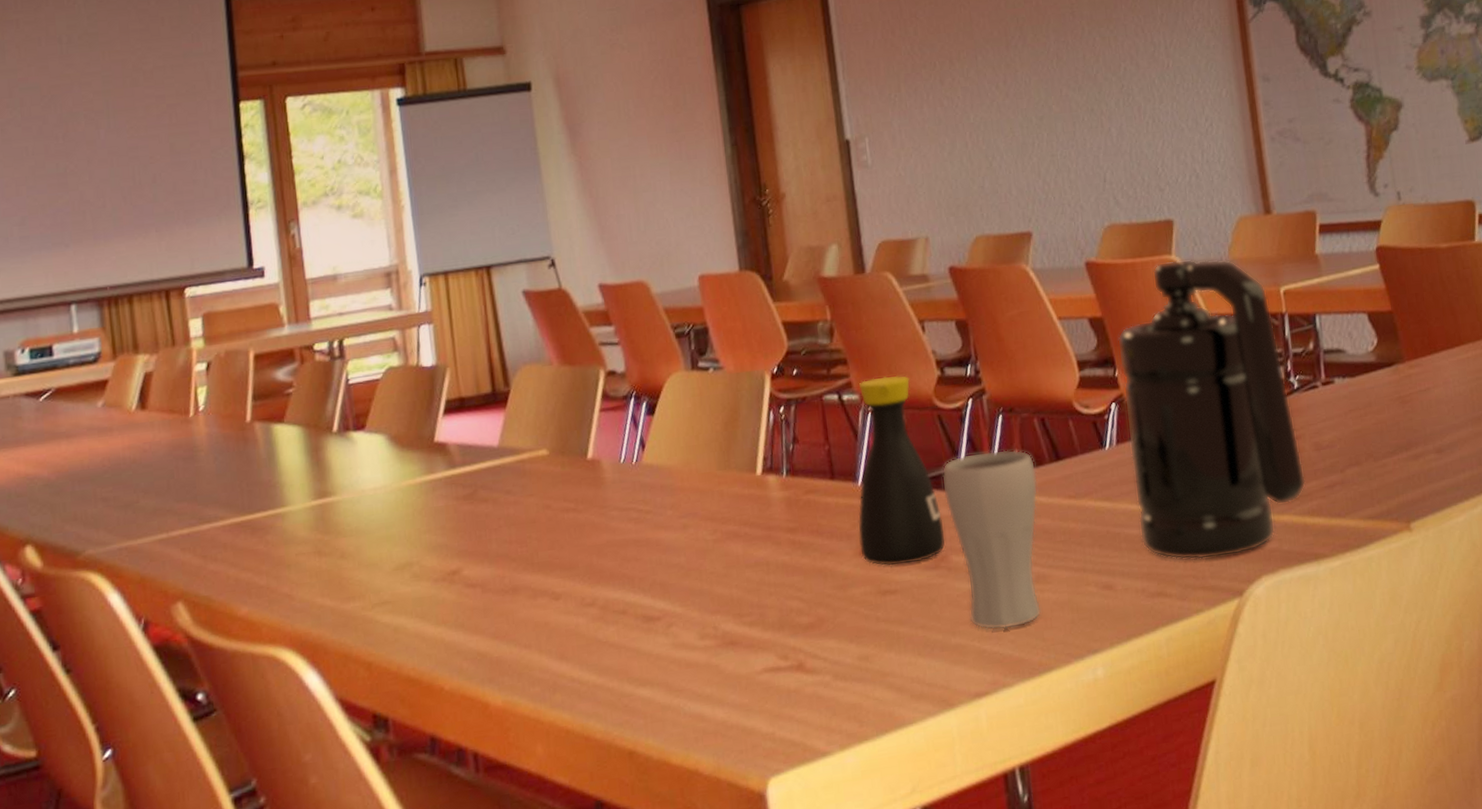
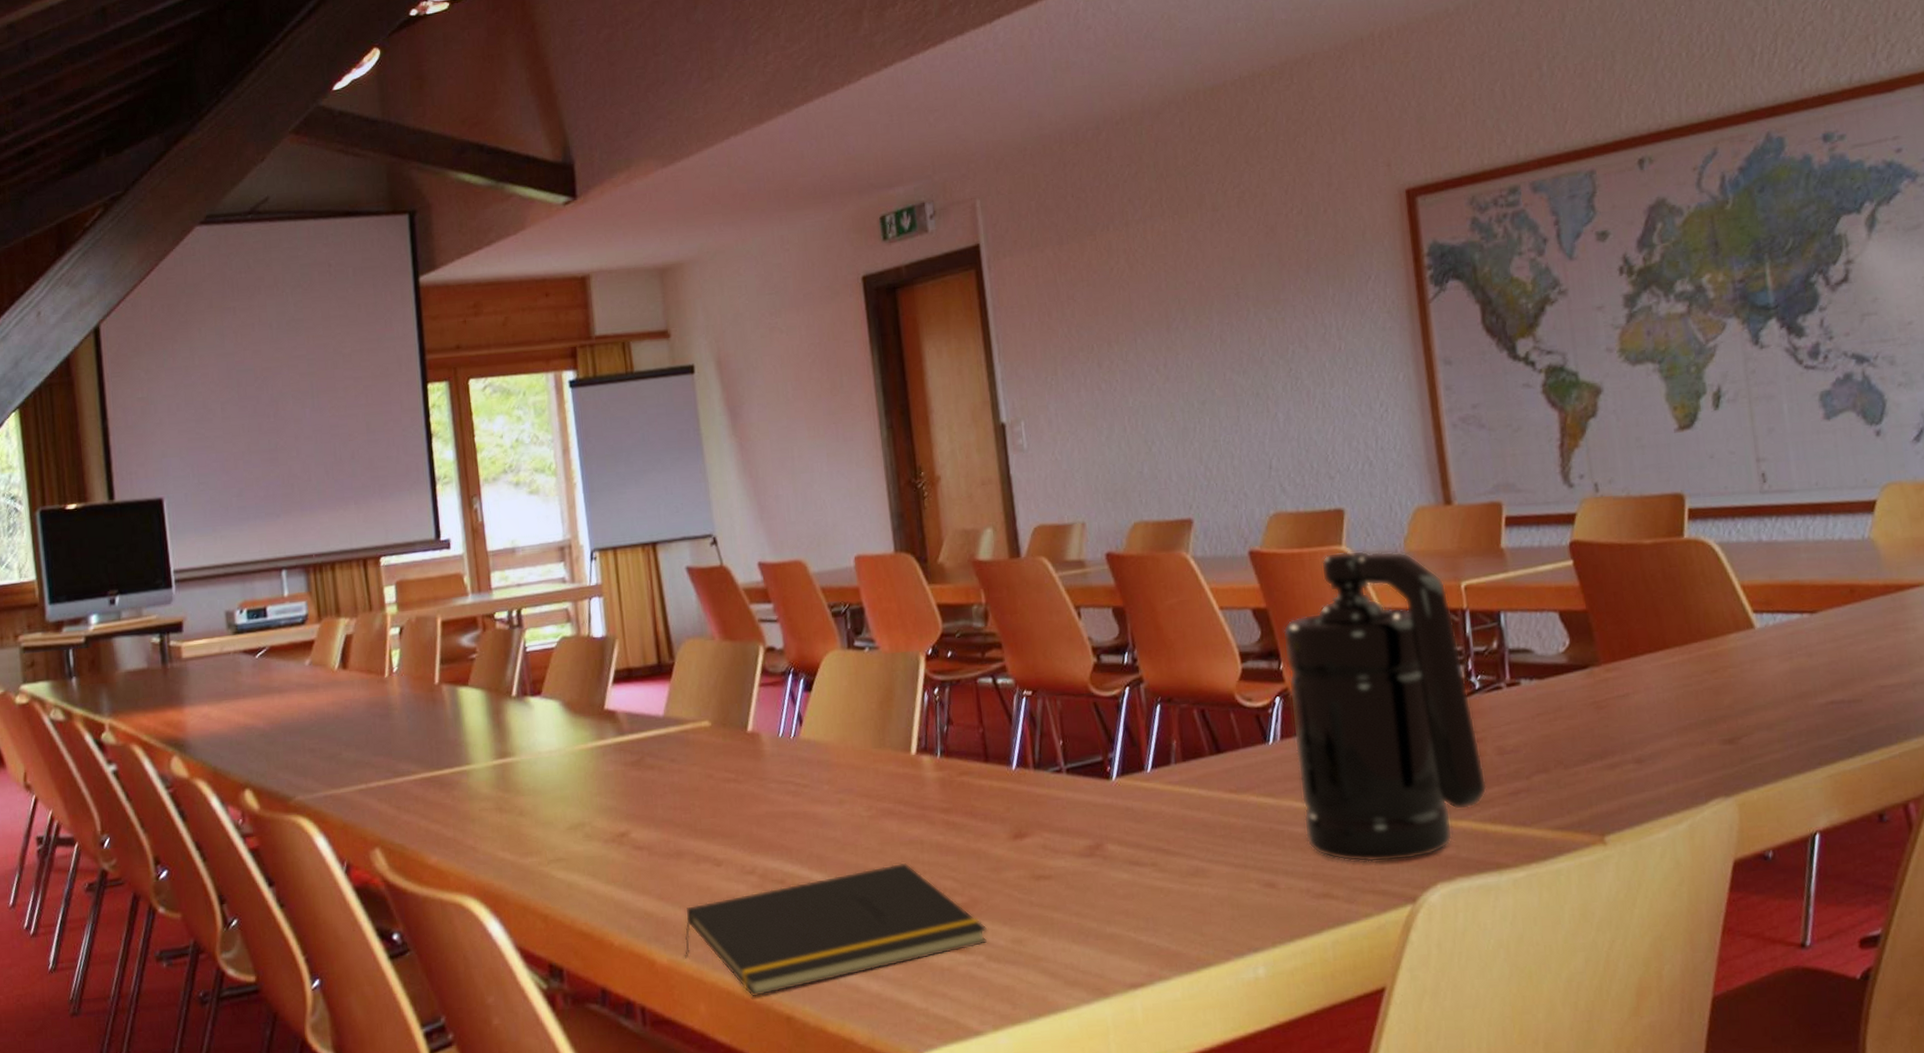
notepad: none [520,585,833,734] -> present [684,862,987,998]
bottle: present [858,375,945,566] -> none [1012,661,1101,851]
drinking glass: present [942,449,1042,630] -> none [1097,740,1200,922]

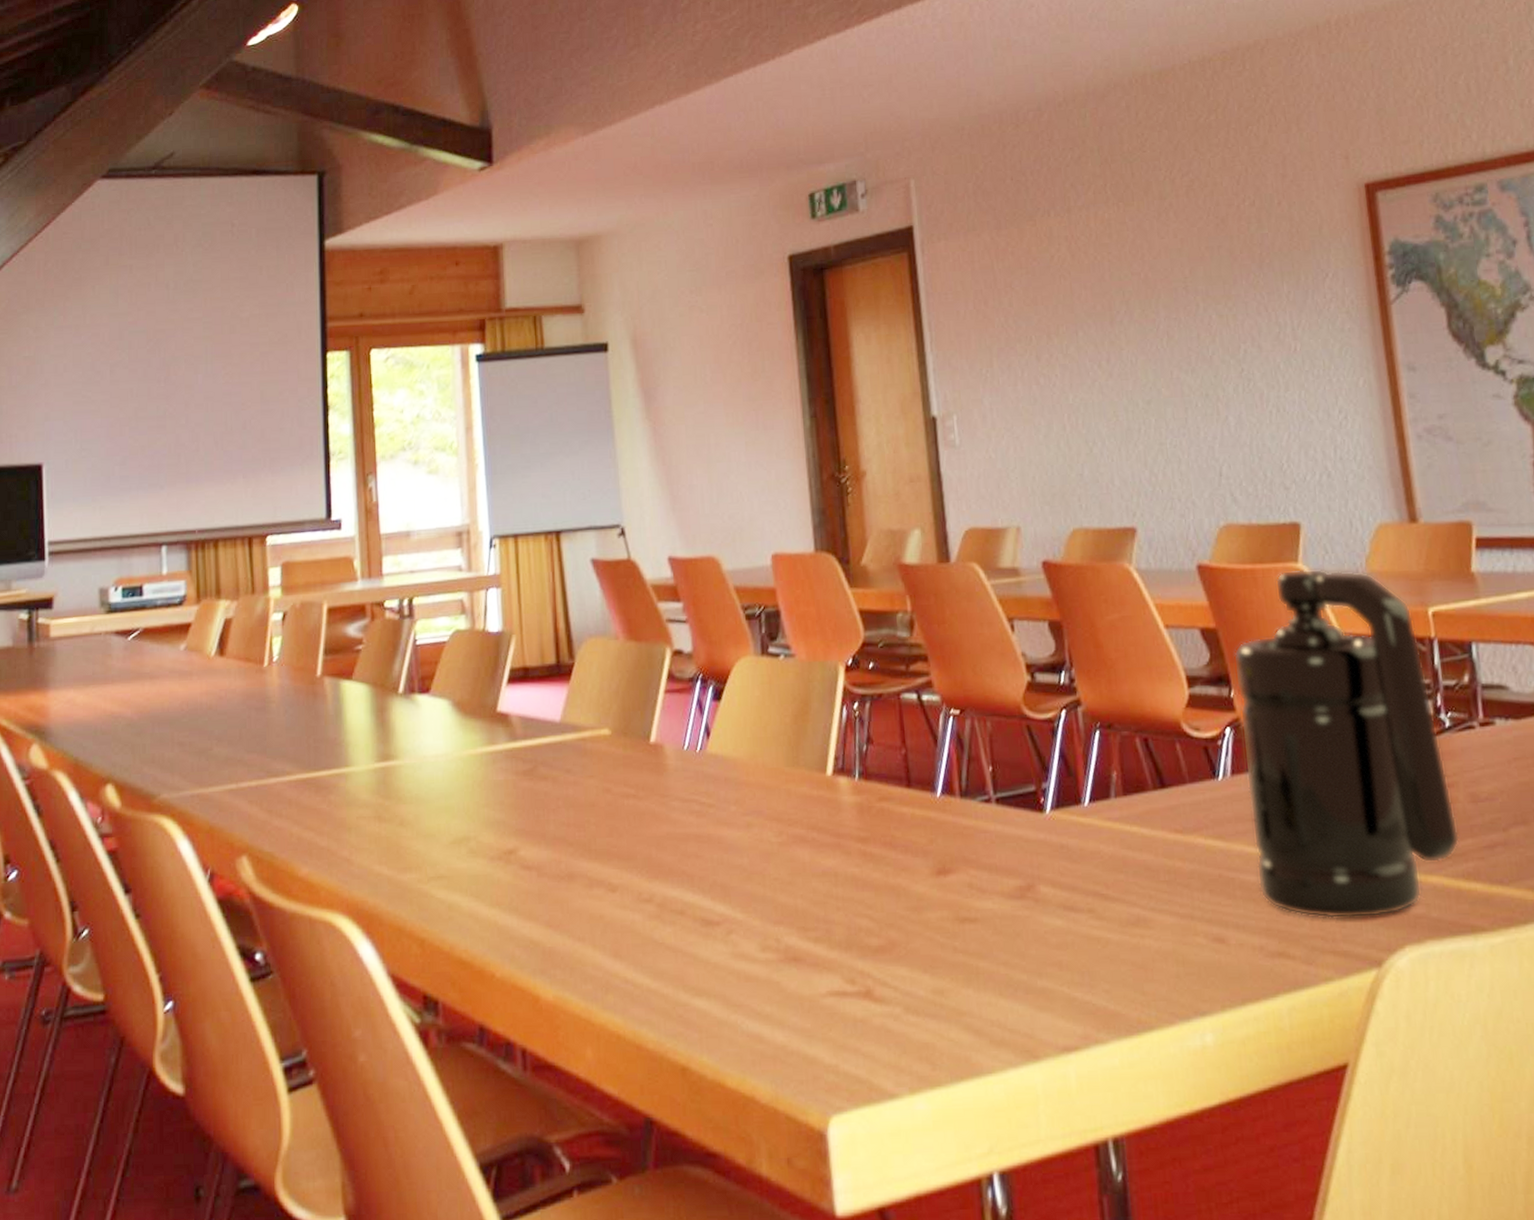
notepad: present [684,862,987,998] -> none [571,896,905,1043]

